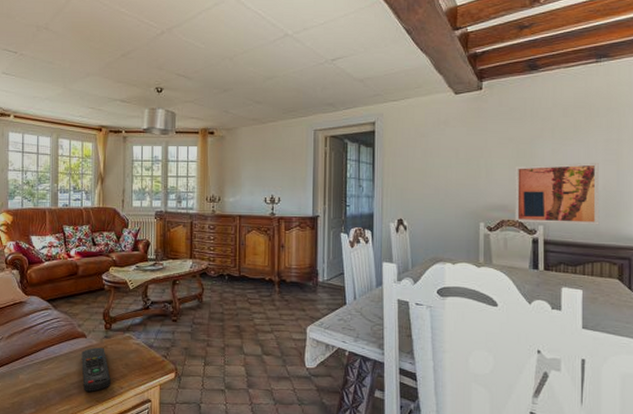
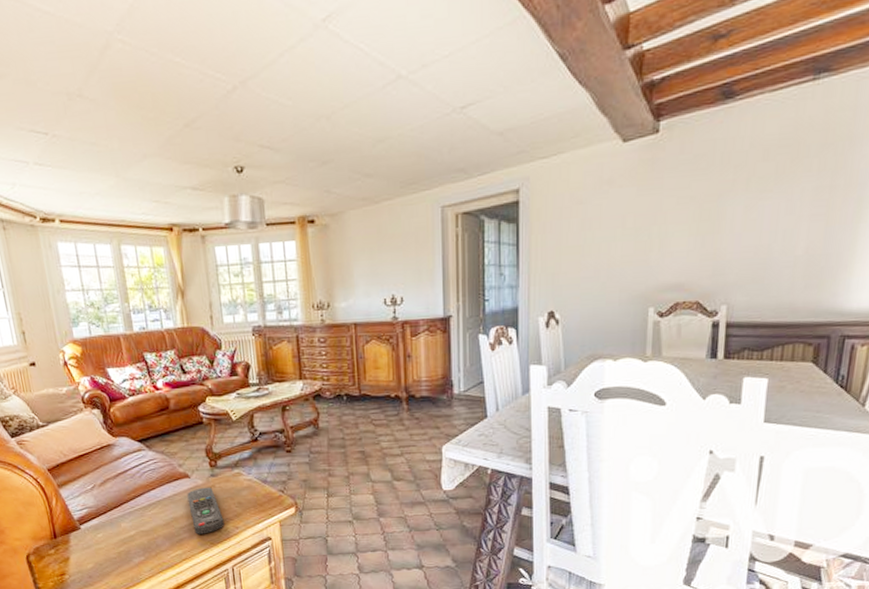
wall art: present [514,162,600,225] -> none [692,218,803,304]

